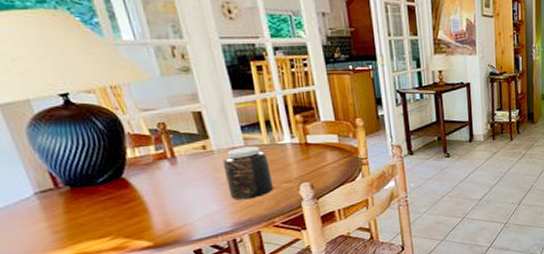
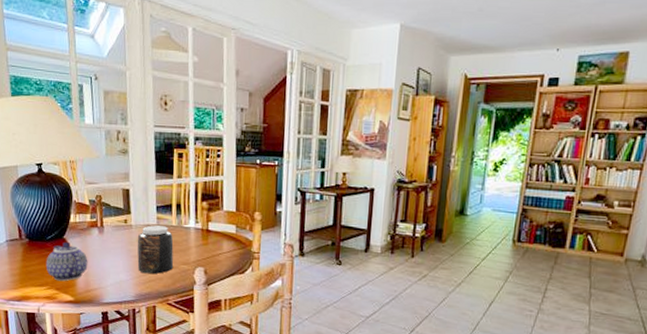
teapot: none [102,181,164,228] -> present [45,241,88,282]

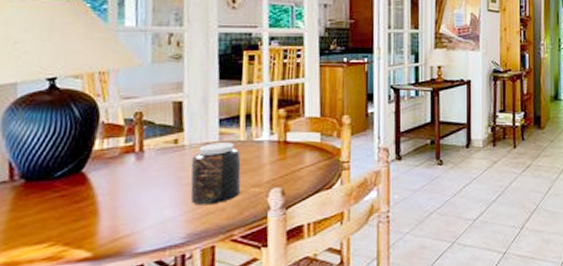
teapot: present [45,241,88,282] -> none [49,176,118,233]

